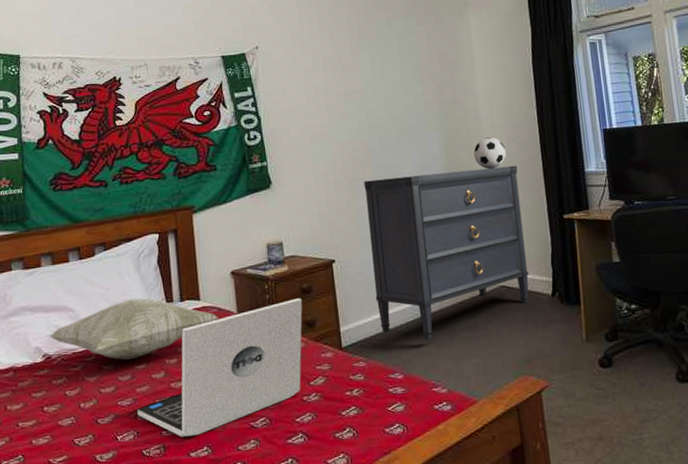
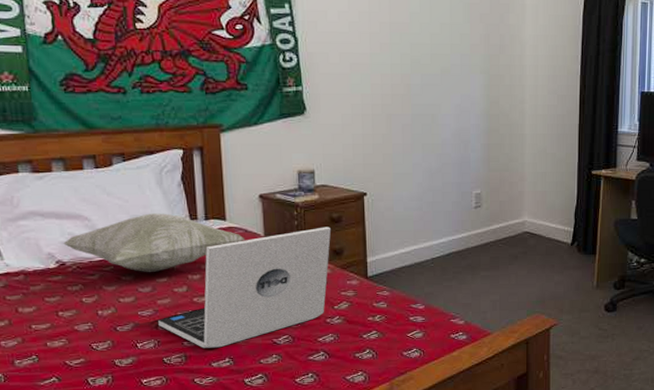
dresser: present [364,165,530,340] -> none [402,117,554,276]
soccer ball: present [473,137,506,169] -> none [514,87,545,119]

